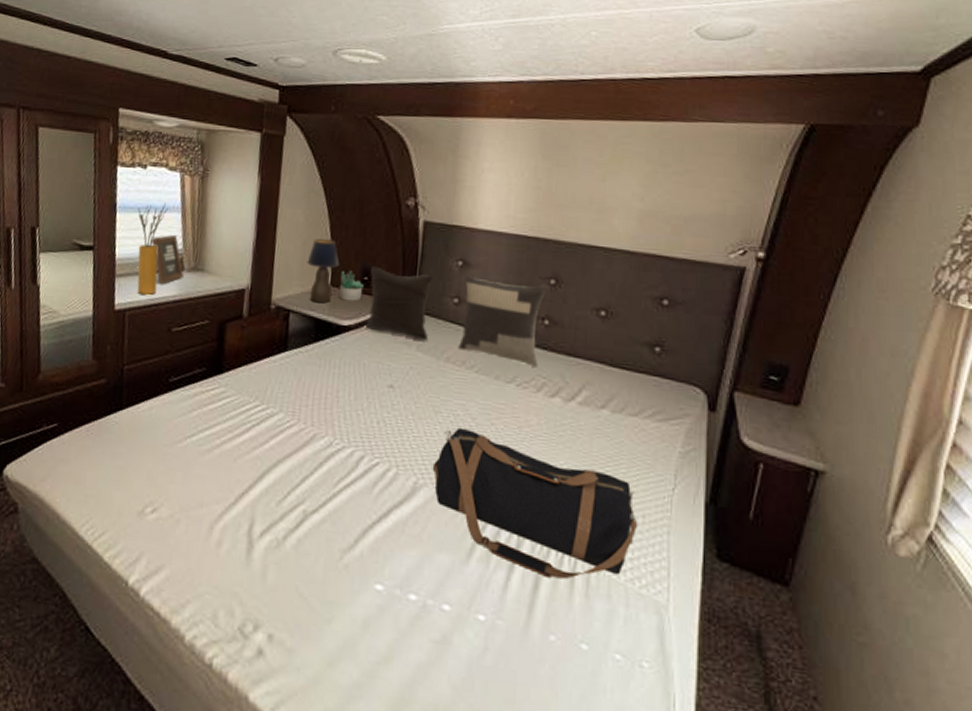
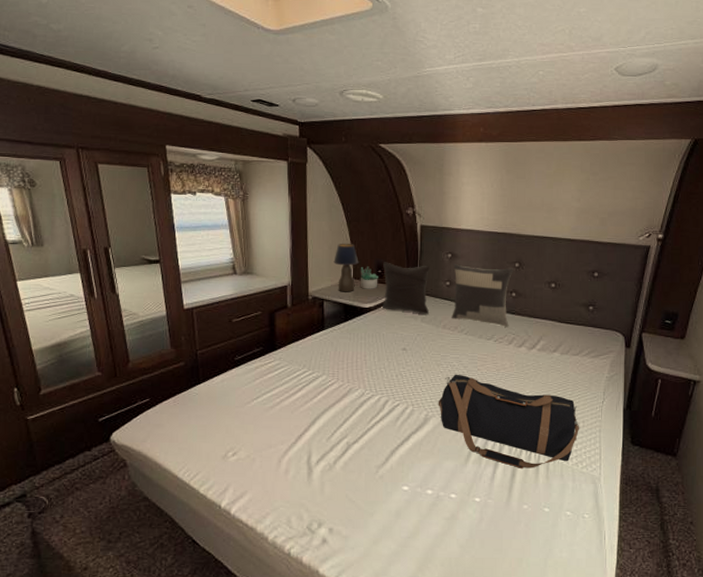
vase: present [137,203,168,296] -> none [192,222,218,296]
picture frame: present [151,234,185,284] -> none [208,246,238,286]

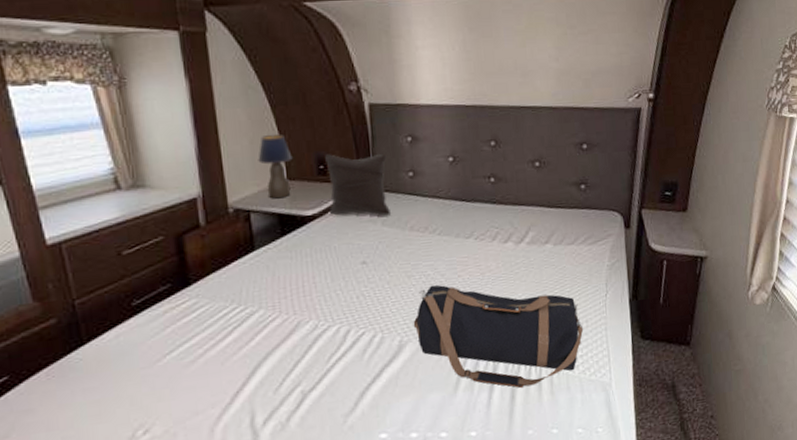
succulent plant: present [360,266,378,289] -> none [295,162,322,192]
pillow: present [452,264,513,327] -> none [415,148,491,221]

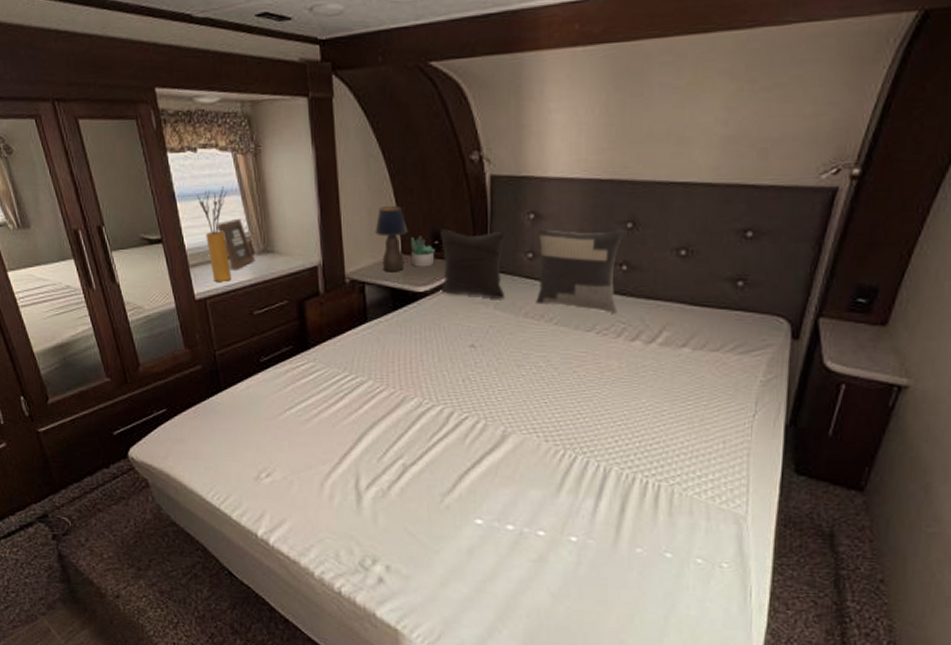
vase: none [46,120,94,224] -> present [196,186,232,283]
picture frame: none [74,153,124,208] -> present [217,218,256,269]
succulent plant: none [295,162,322,192] -> present [410,236,435,267]
duffel bag: present [413,284,584,388] -> none [519,377,719,502]
pillow: none [415,148,491,221] -> present [536,228,624,314]

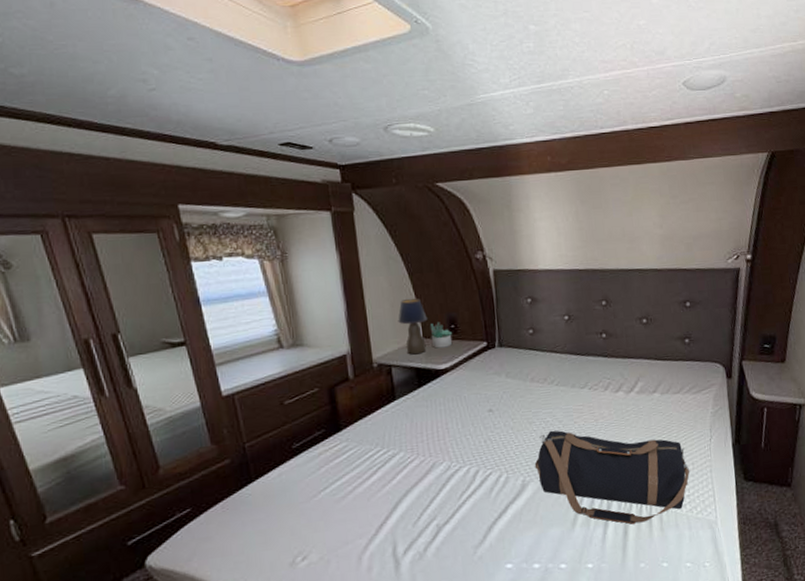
vase: present [196,186,232,283] -> none [222,290,261,378]
picture frame: present [217,218,256,269] -> none [245,317,286,364]
pillow: present [441,229,505,299] -> none [455,314,513,369]
duffel bag: none [519,377,719,502] -> present [534,430,690,525]
pillow: present [536,228,624,314] -> none [535,307,603,372]

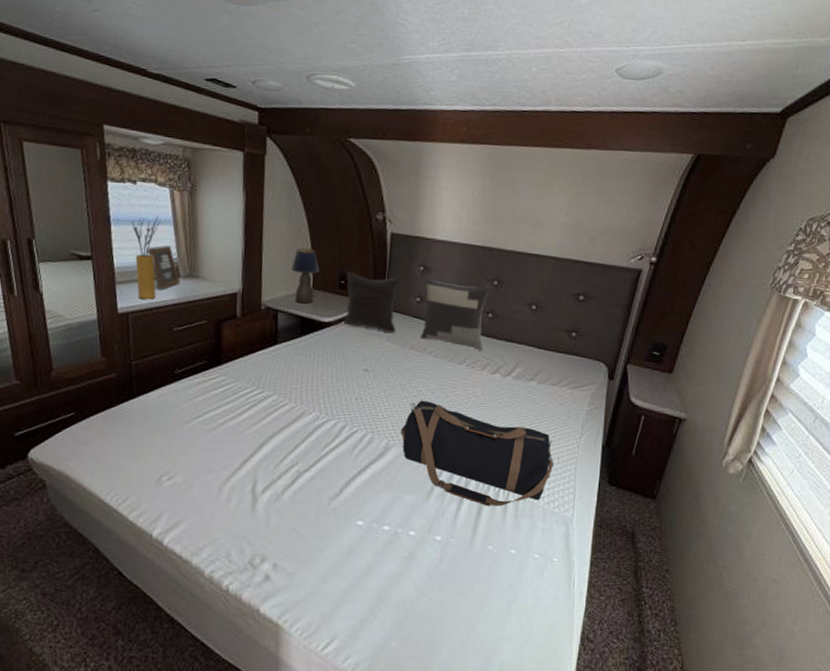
vase: none [222,290,261,378] -> present [130,216,160,300]
picture frame: none [245,317,286,364] -> present [148,245,181,289]
succulent plant: present [430,322,453,349] -> none [320,275,341,302]
pillow: none [455,314,513,369] -> present [344,271,400,333]
pillow: none [535,307,603,372] -> present [420,278,491,351]

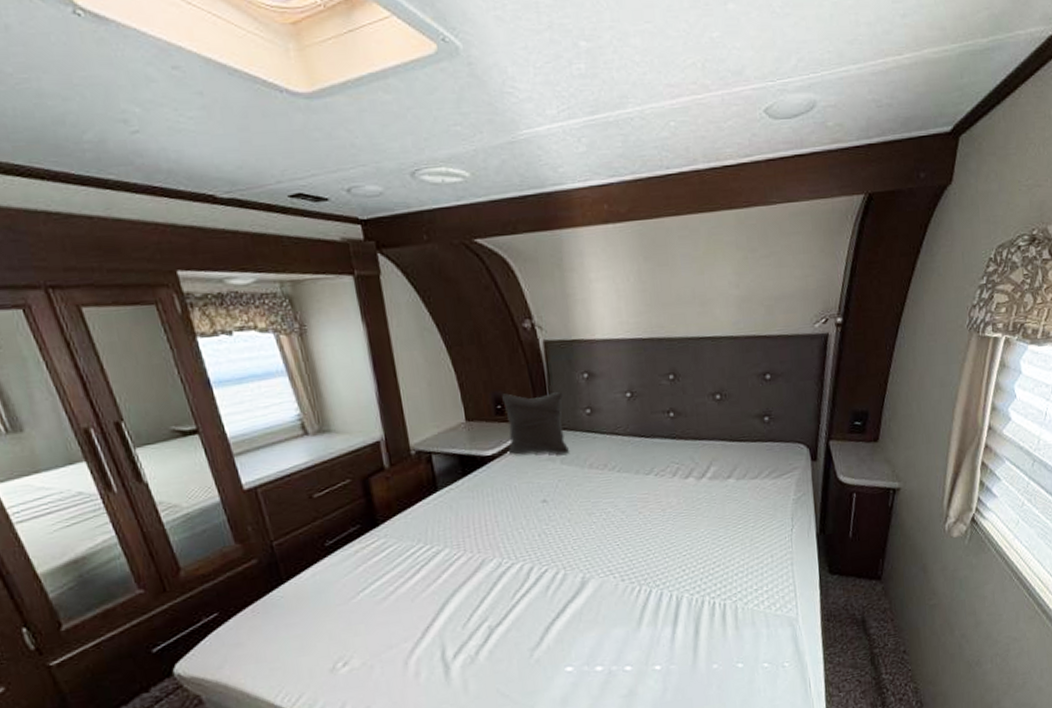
vase: present [130,216,160,300] -> none [235,369,285,469]
picture frame: present [148,245,181,289] -> none [263,400,311,453]
table lamp: present [291,248,320,304] -> none [436,375,470,440]
duffel bag: present [400,400,555,506] -> none [595,521,769,623]
pillow: present [420,278,491,351] -> none [592,382,671,457]

